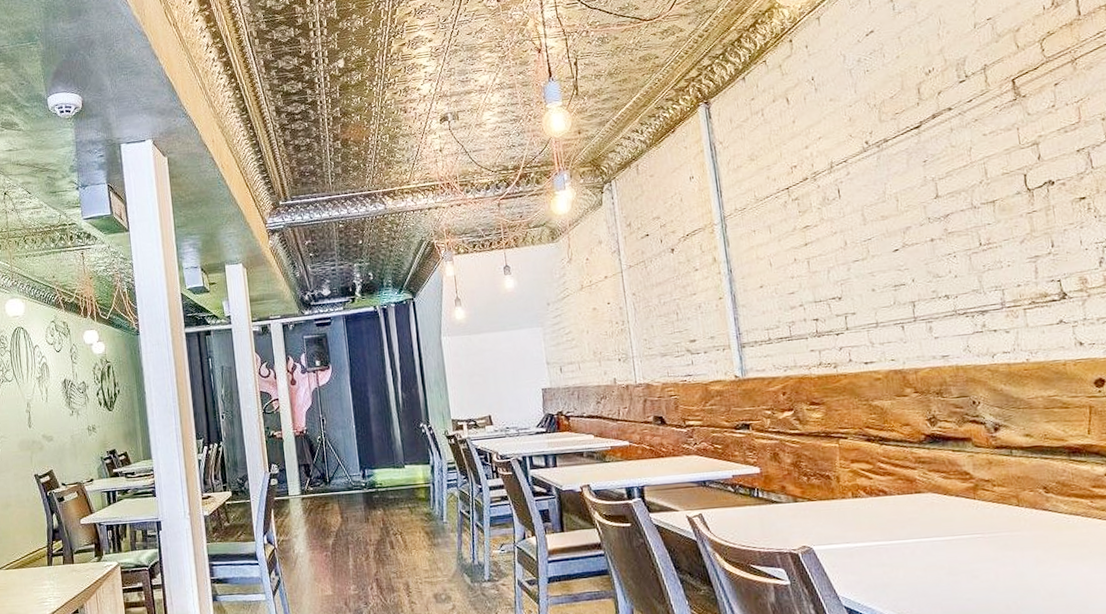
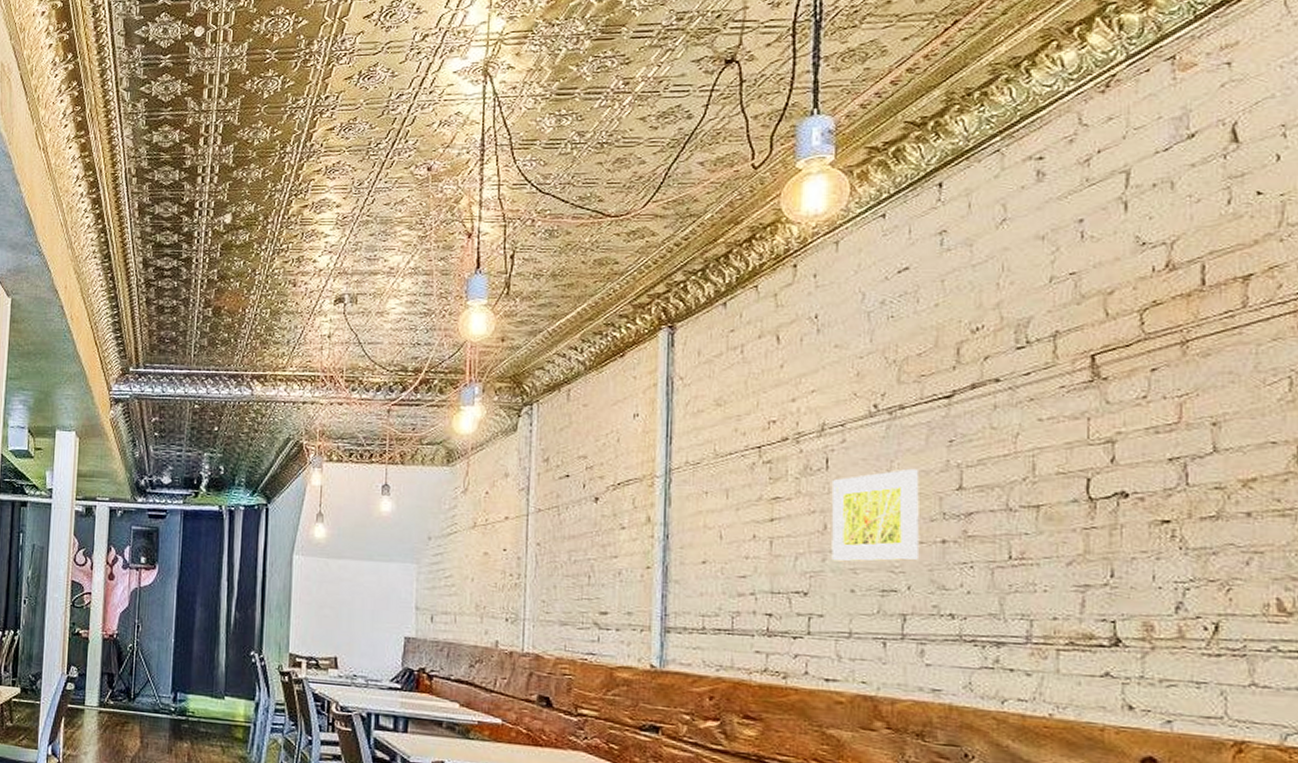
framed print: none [844,186,916,269] -> present [831,468,920,562]

